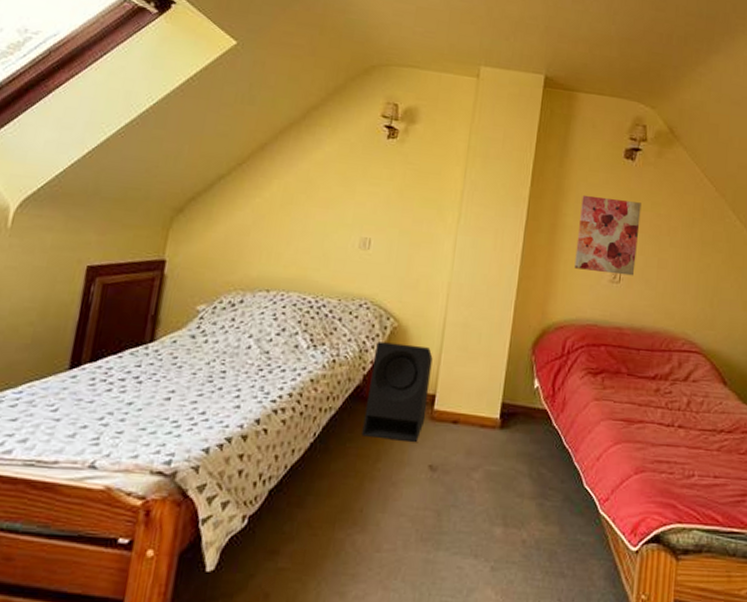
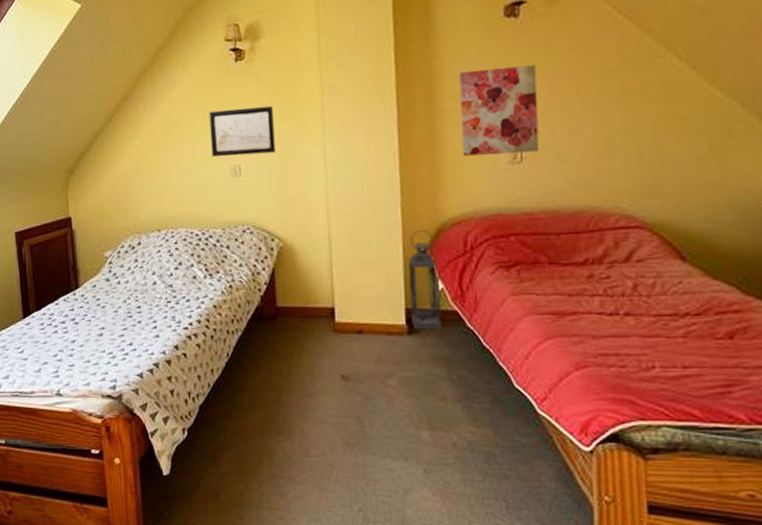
wall art: none [344,179,415,233] -> present [208,106,276,158]
speaker: present [362,341,433,443] -> none [266,262,329,356]
lantern: none [505,329,538,427] -> present [408,230,442,330]

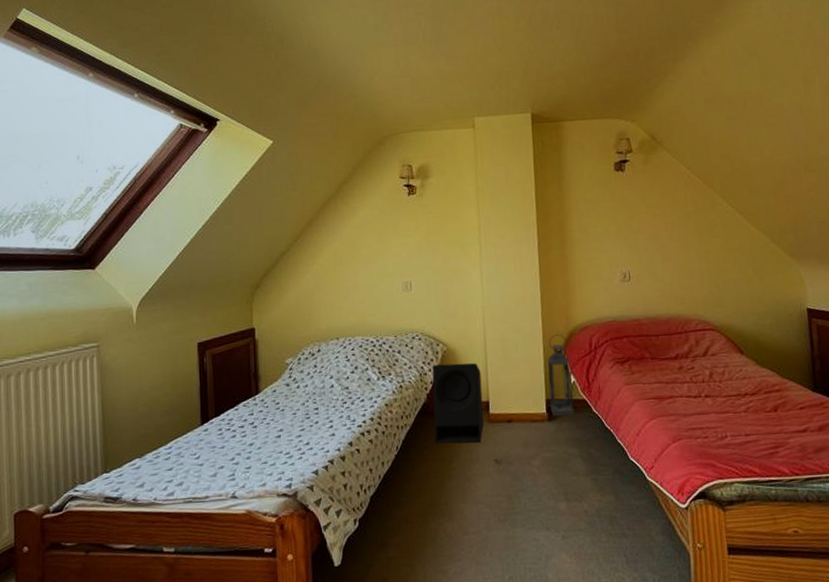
wall art: present [208,106,276,158] -> none [385,233,441,275]
speaker: none [266,262,329,356] -> present [432,363,484,444]
wall art: present [459,65,540,156] -> none [583,207,642,275]

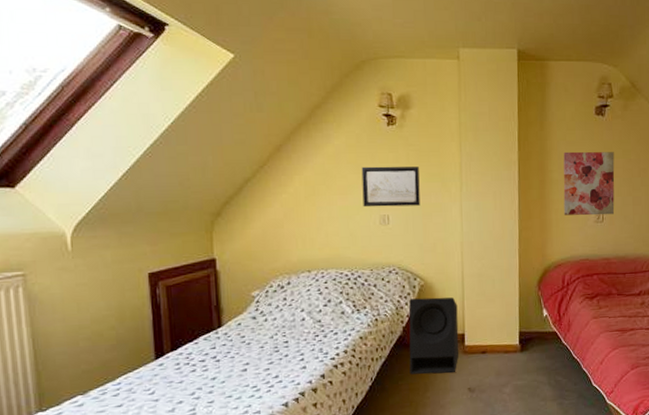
wall art: none [385,233,441,275] -> present [361,166,420,207]
lantern: present [548,334,574,417] -> none [522,271,545,348]
wall art: none [583,207,642,275] -> present [563,151,615,216]

